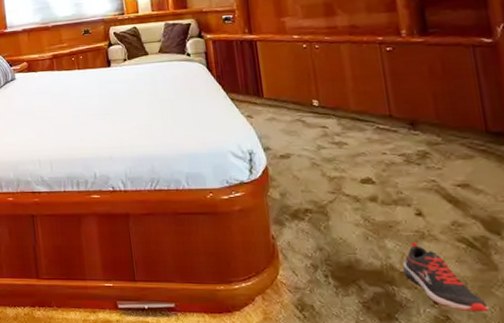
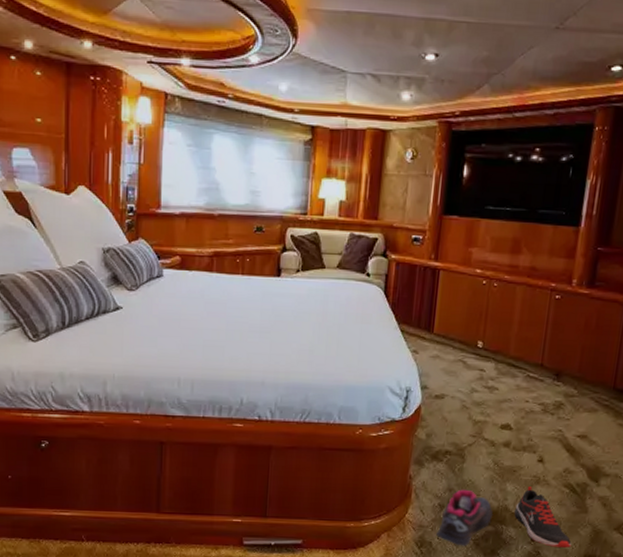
athletic shoe: none [316,248,379,310] -> present [436,489,494,546]

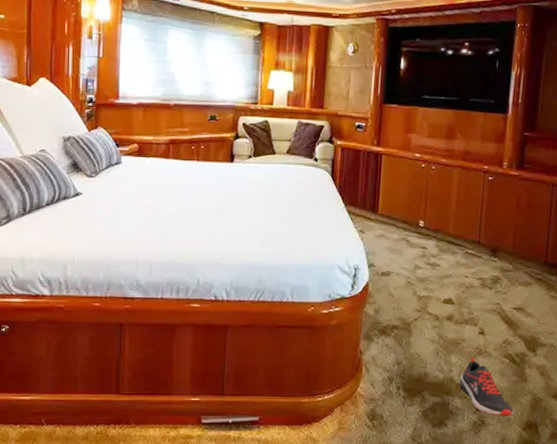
athletic shoe: present [436,489,494,546] -> none [387,362,440,418]

